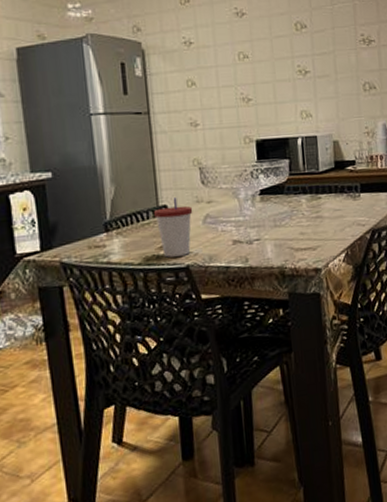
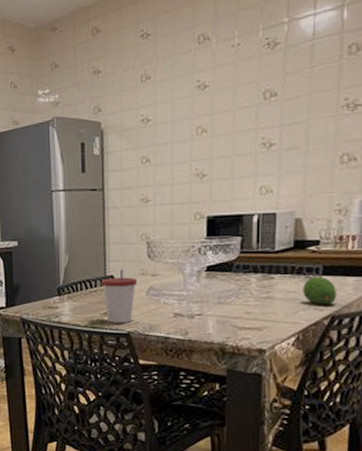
fruit: none [346,193,374,221] -> present [303,276,336,305]

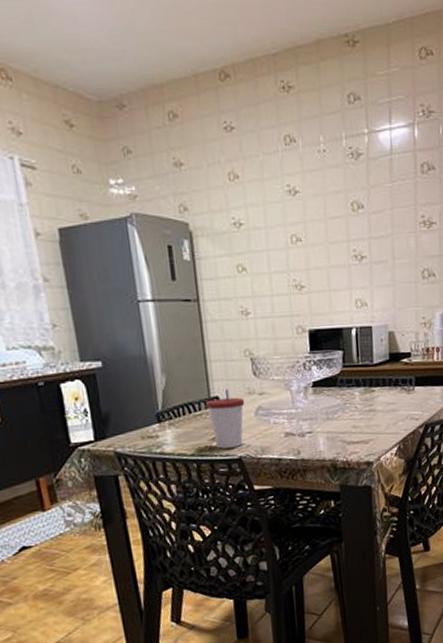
fruit: present [303,276,336,305] -> none [400,387,428,415]

